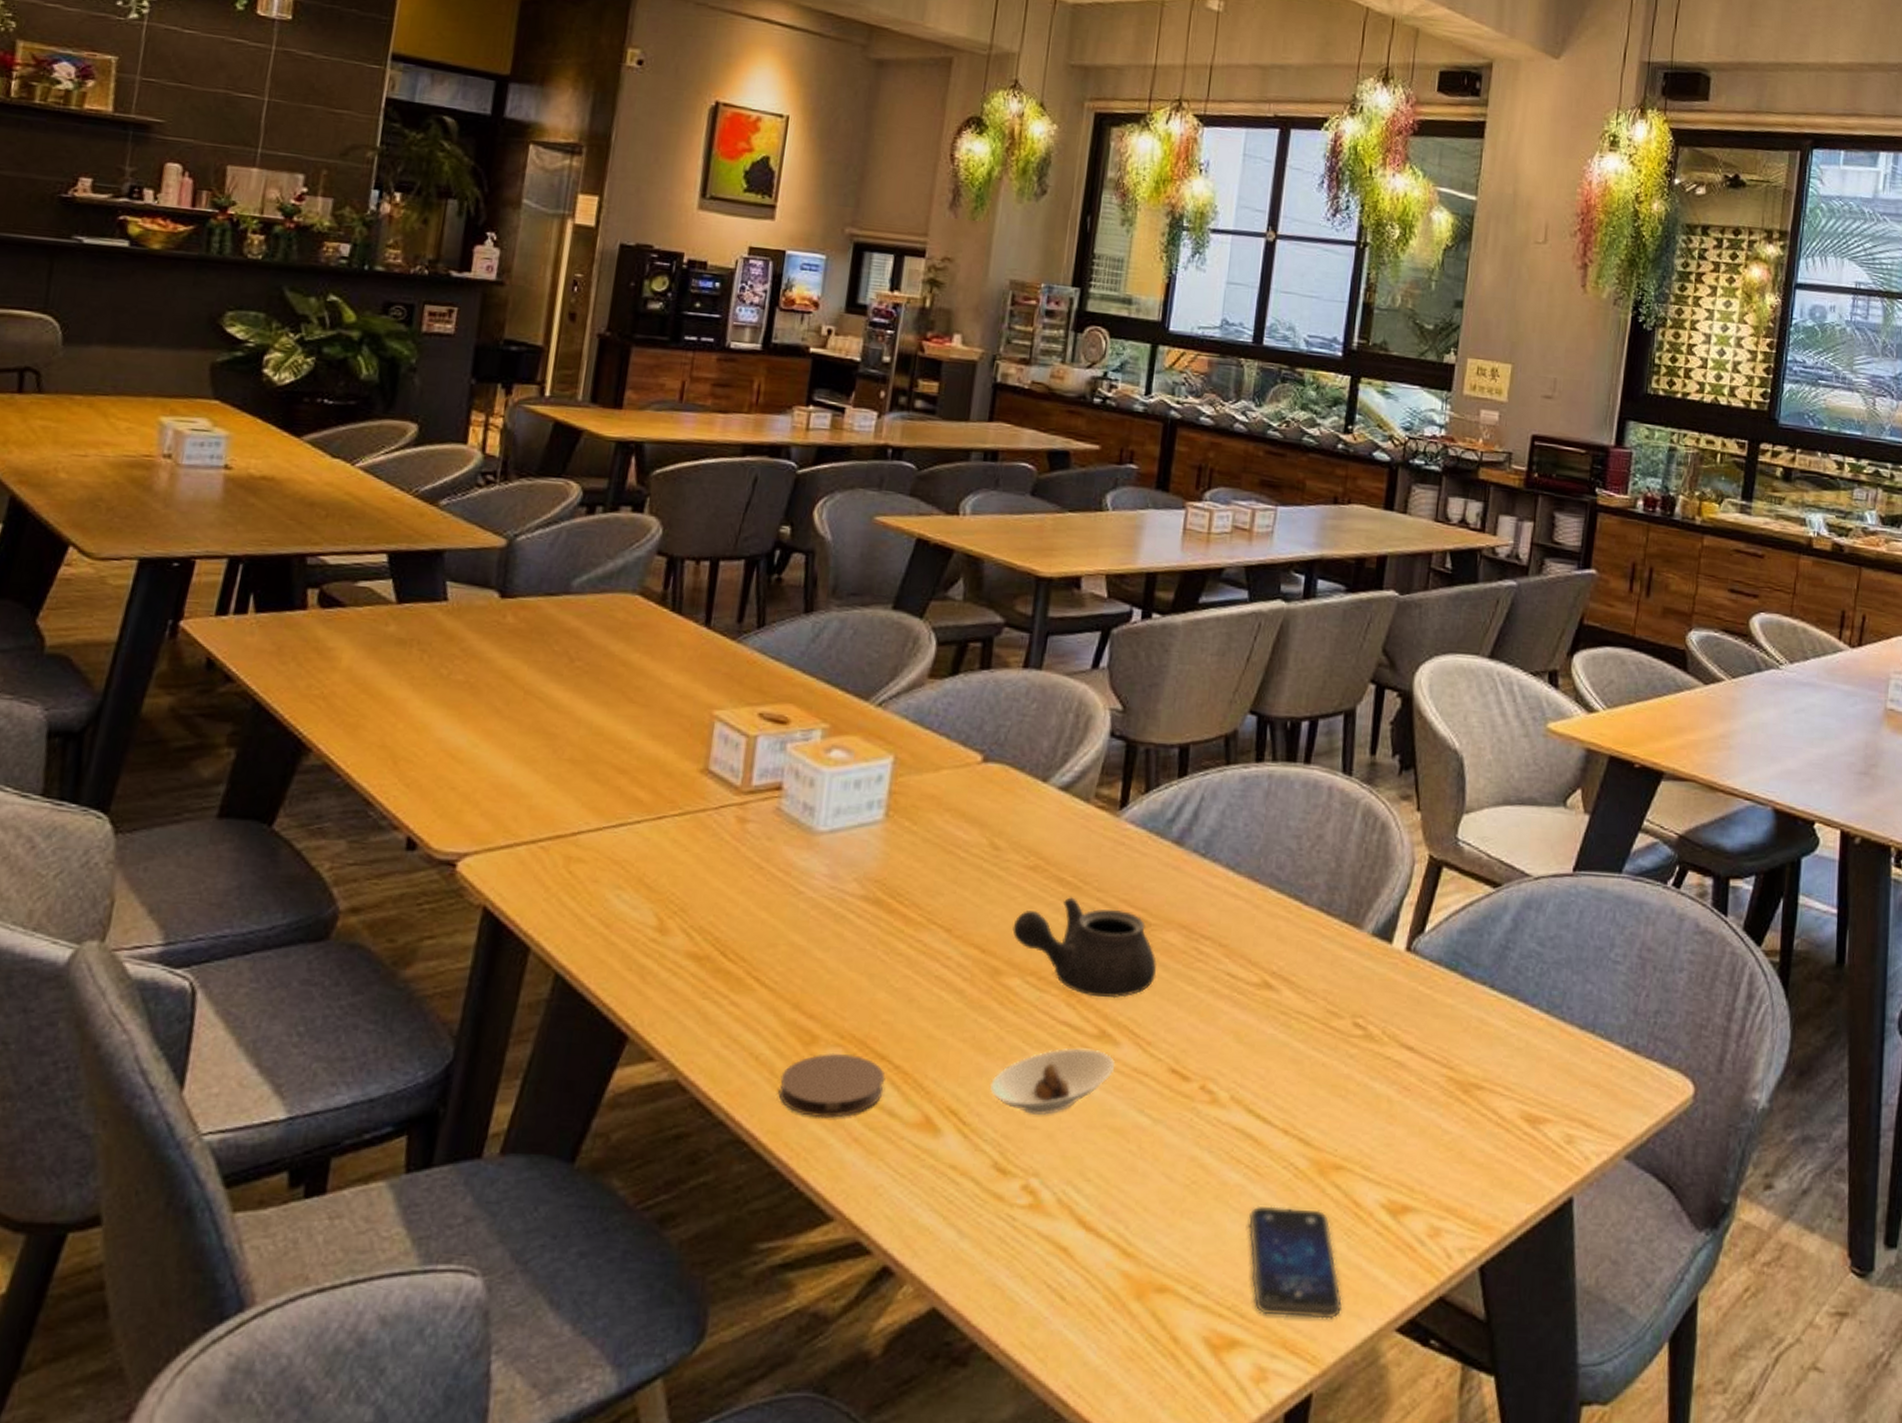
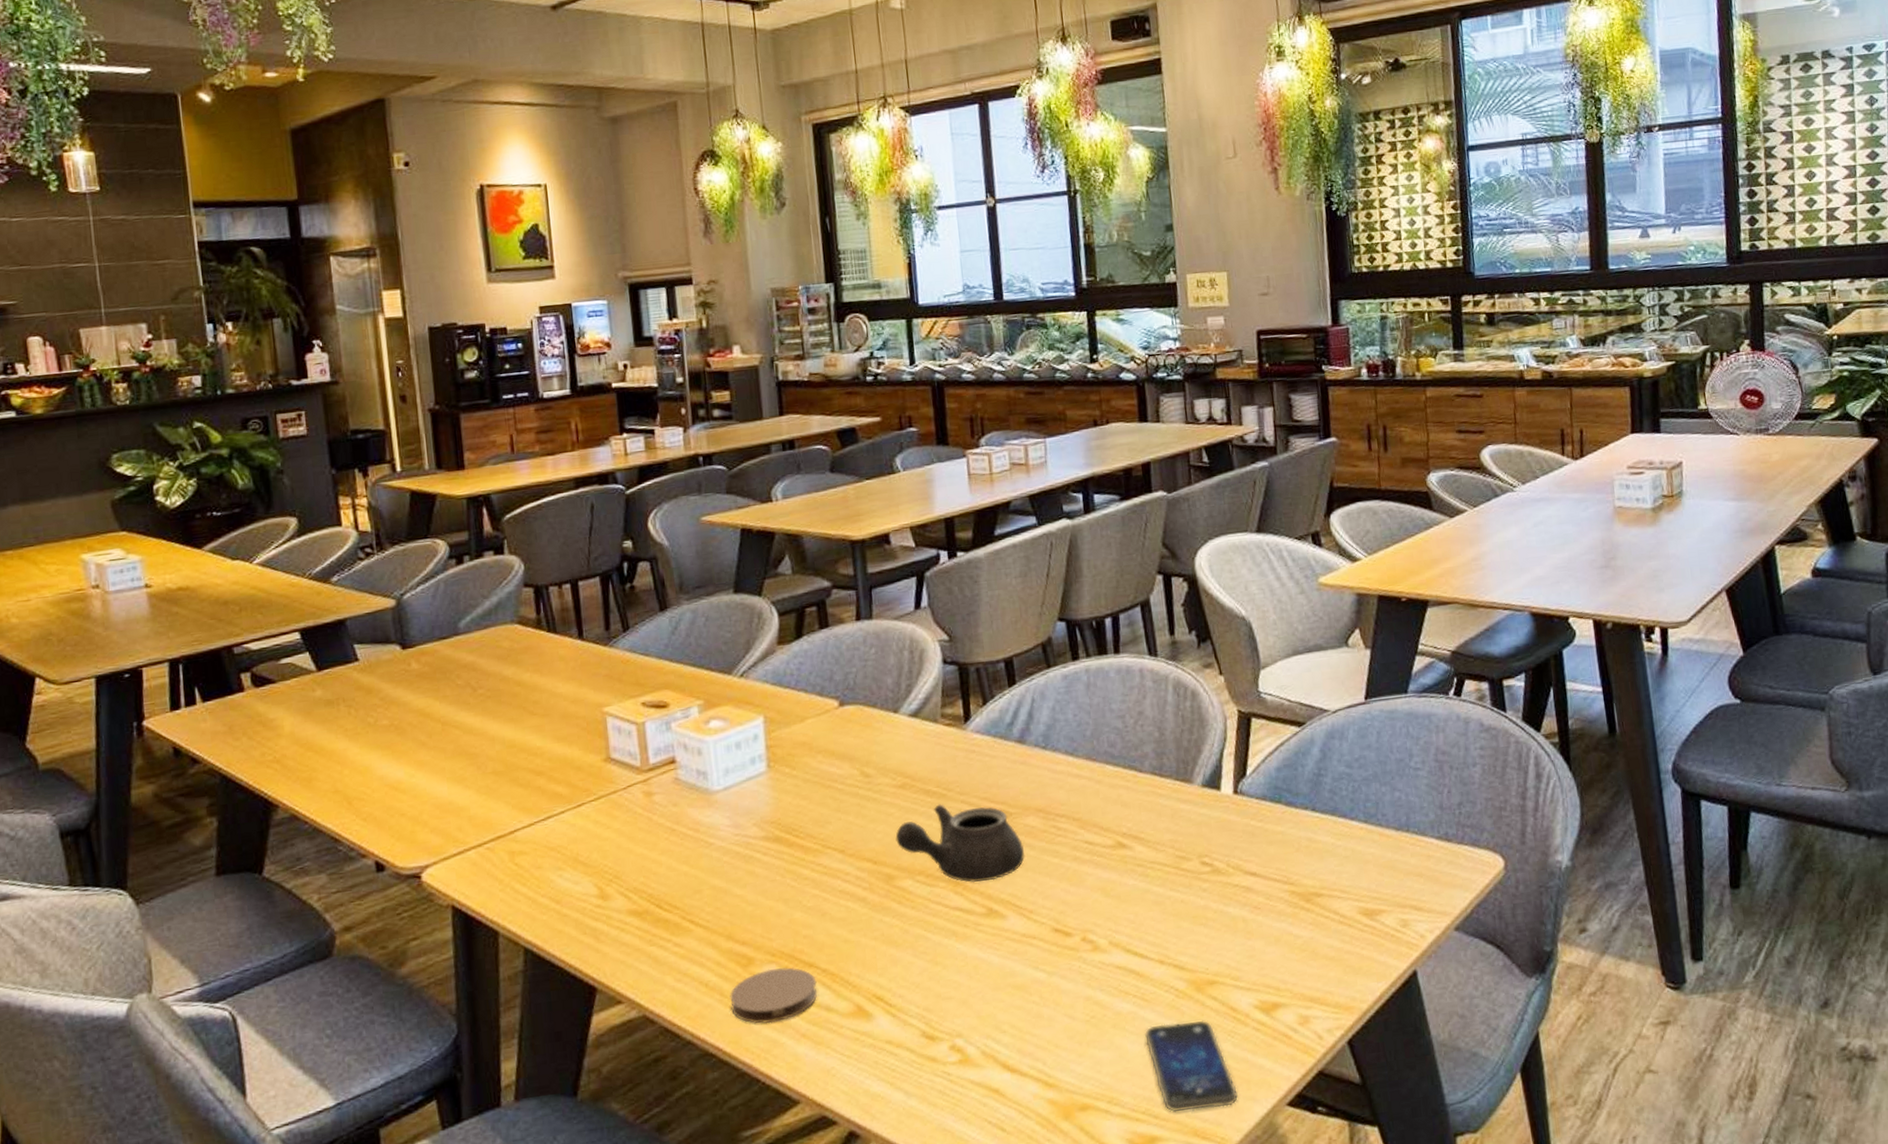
saucer: present [990,1048,1115,1115] -> none [905,925,1007,988]

